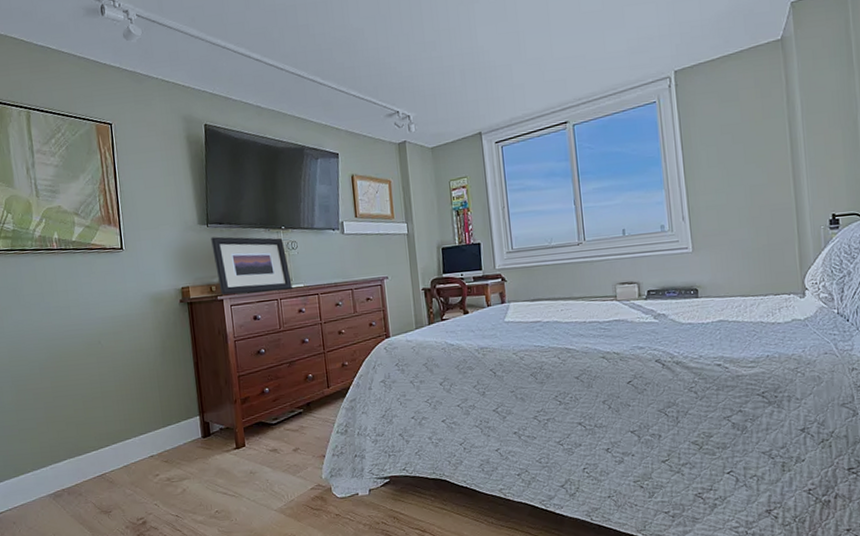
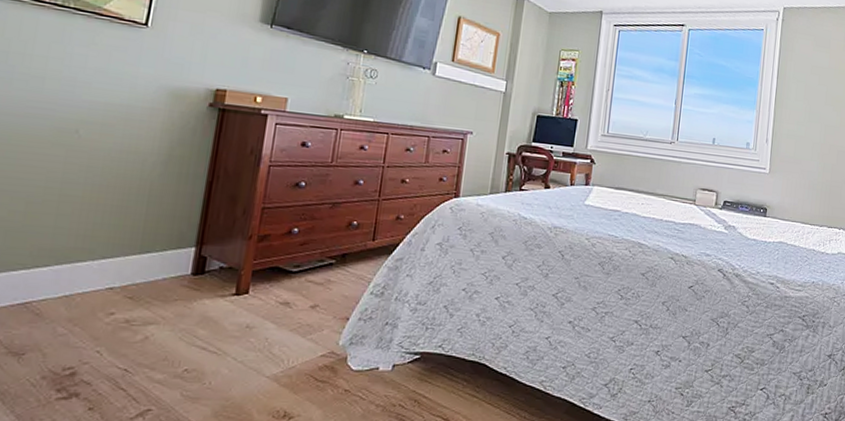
picture frame: present [211,236,293,296] -> none [267,40,362,122]

